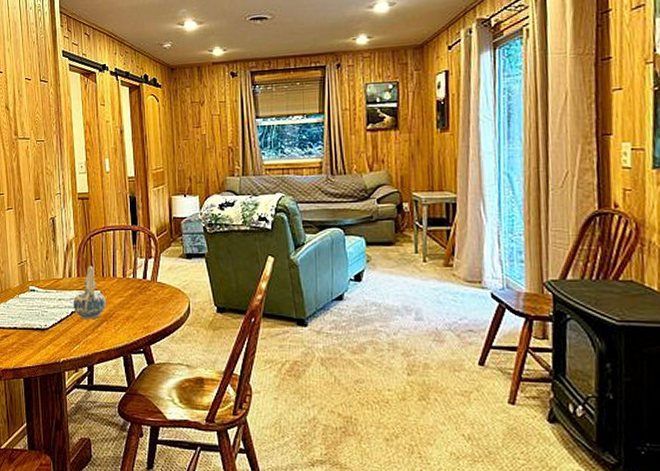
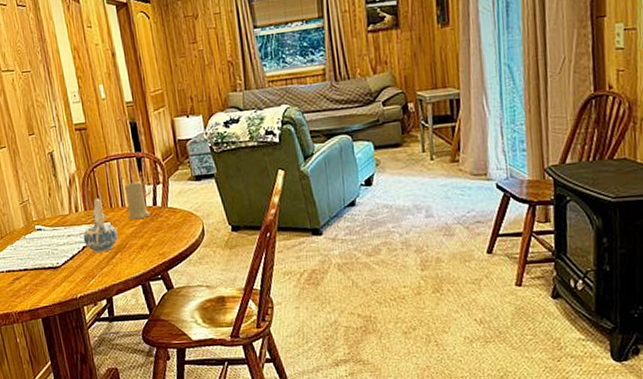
candle: none [118,251,139,291] -> present [124,179,150,220]

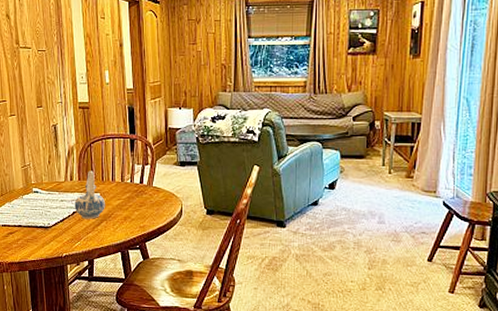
candle: present [124,179,150,220] -> none [117,158,136,194]

